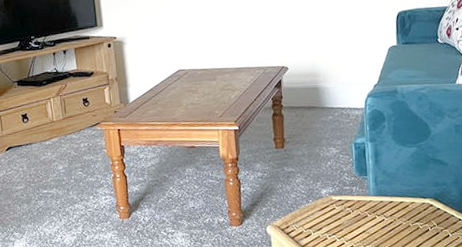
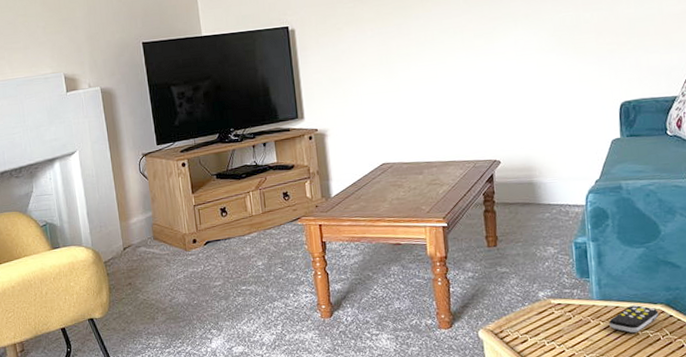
remote control: none [384,199,428,225] -> present [609,304,659,333]

